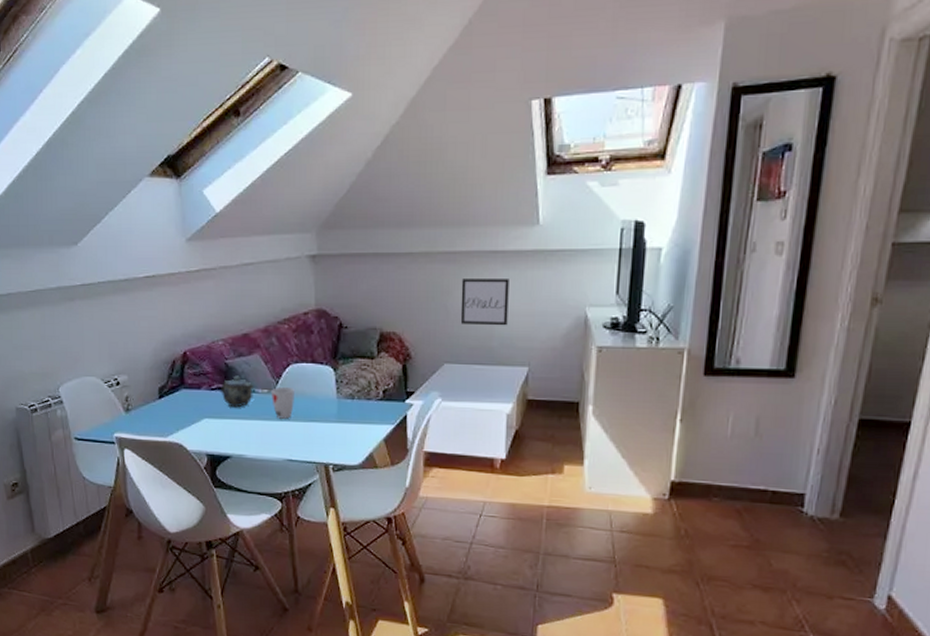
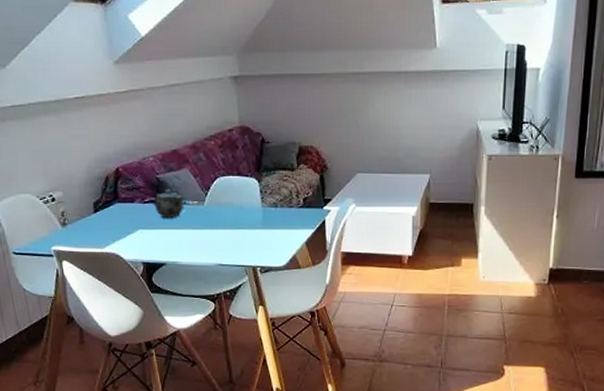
cup: present [272,387,294,419] -> none [201,199,223,227]
wall art: present [460,279,509,326] -> none [370,97,412,139]

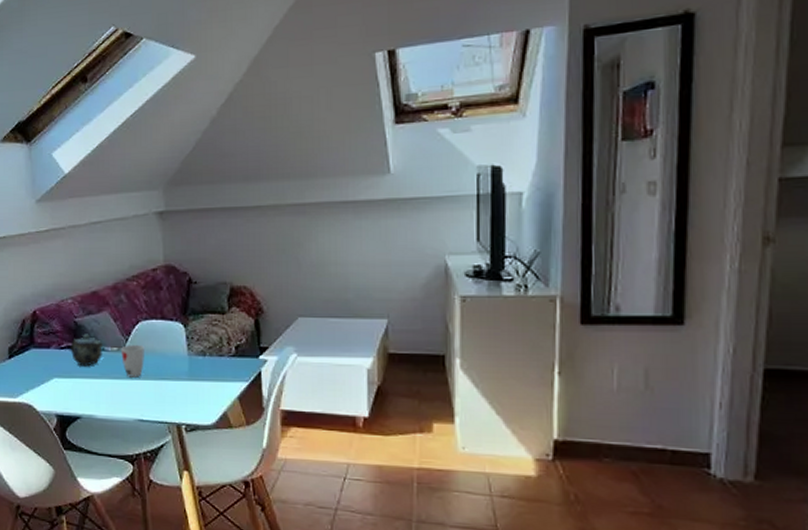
cup: none [201,199,223,227] -> present [121,345,144,377]

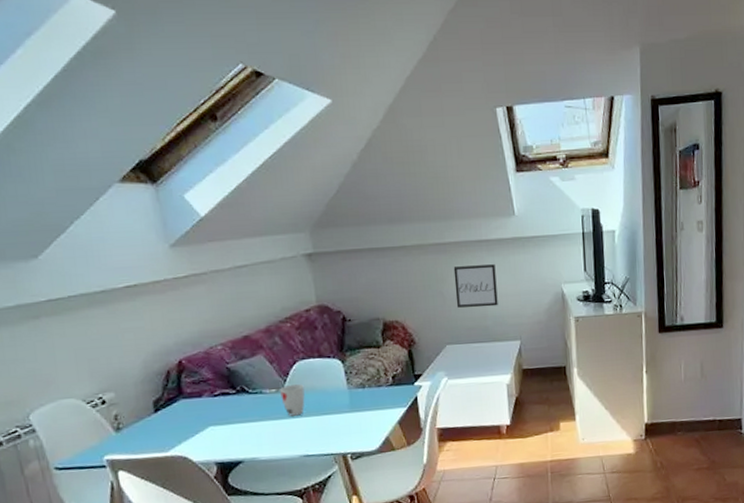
teapot: present [70,334,104,367] -> none [224,378,261,412]
wall art: none [312,229,363,277] -> present [453,264,498,308]

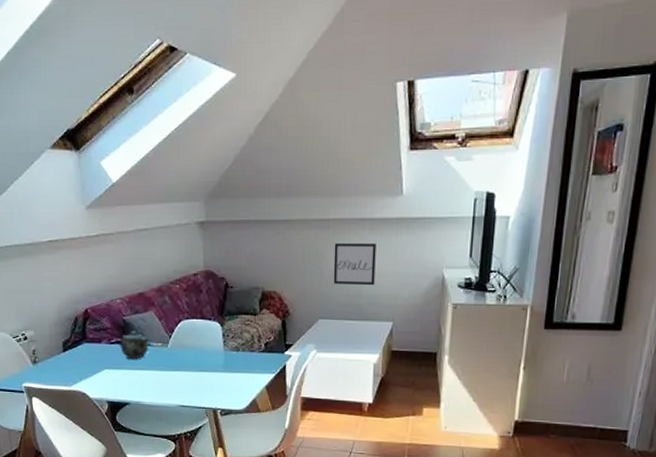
teapot: none [224,378,261,412] -> present [119,330,150,360]
cup: present [280,384,305,416] -> none [165,341,186,369]

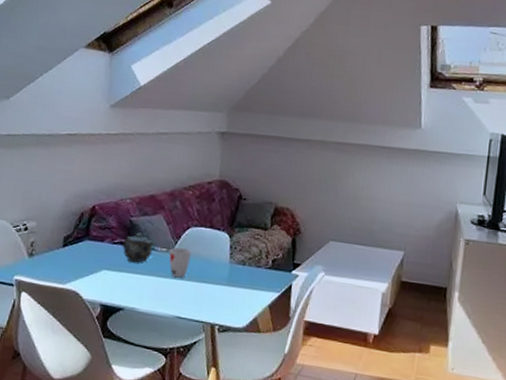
cup: none [165,341,186,369] -> present [169,247,191,278]
wall art: present [333,243,376,286] -> none [347,167,393,213]

